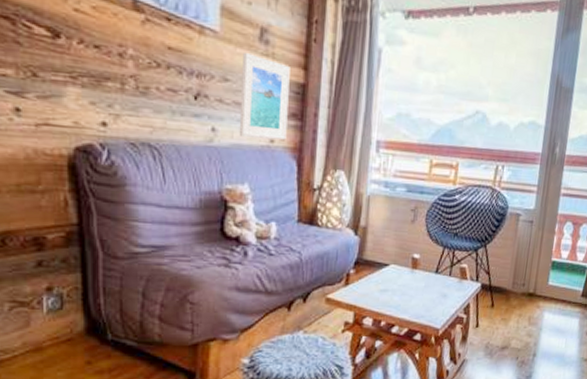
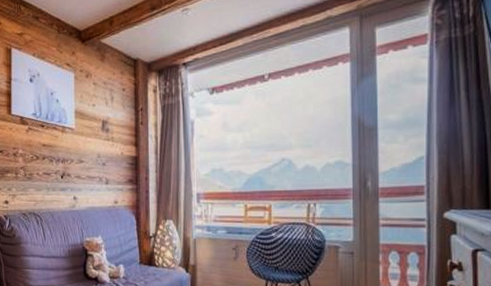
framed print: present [238,51,290,140] -> none [91,139,126,201]

